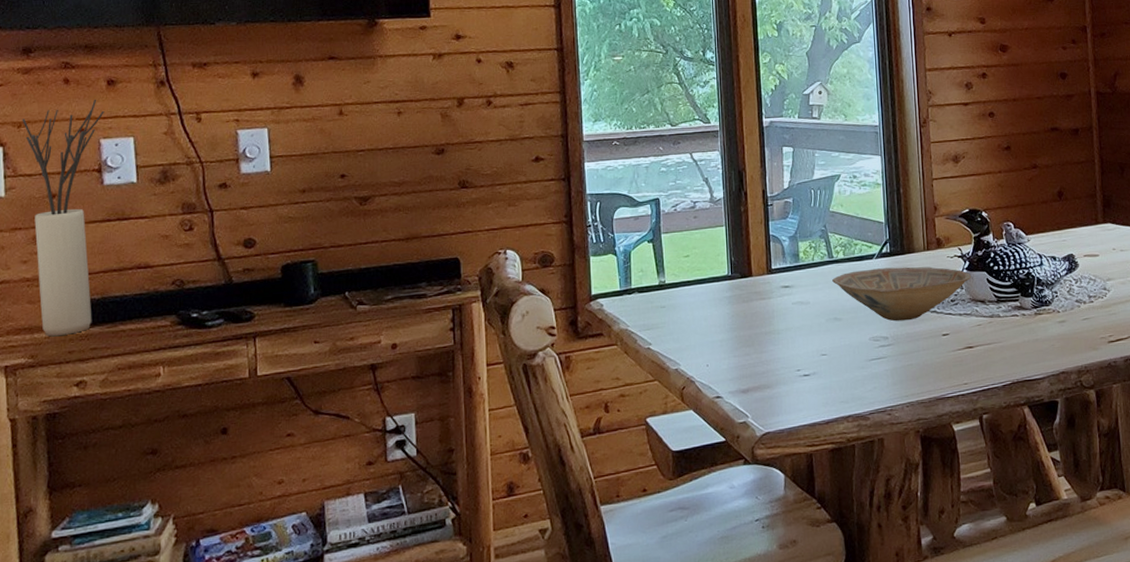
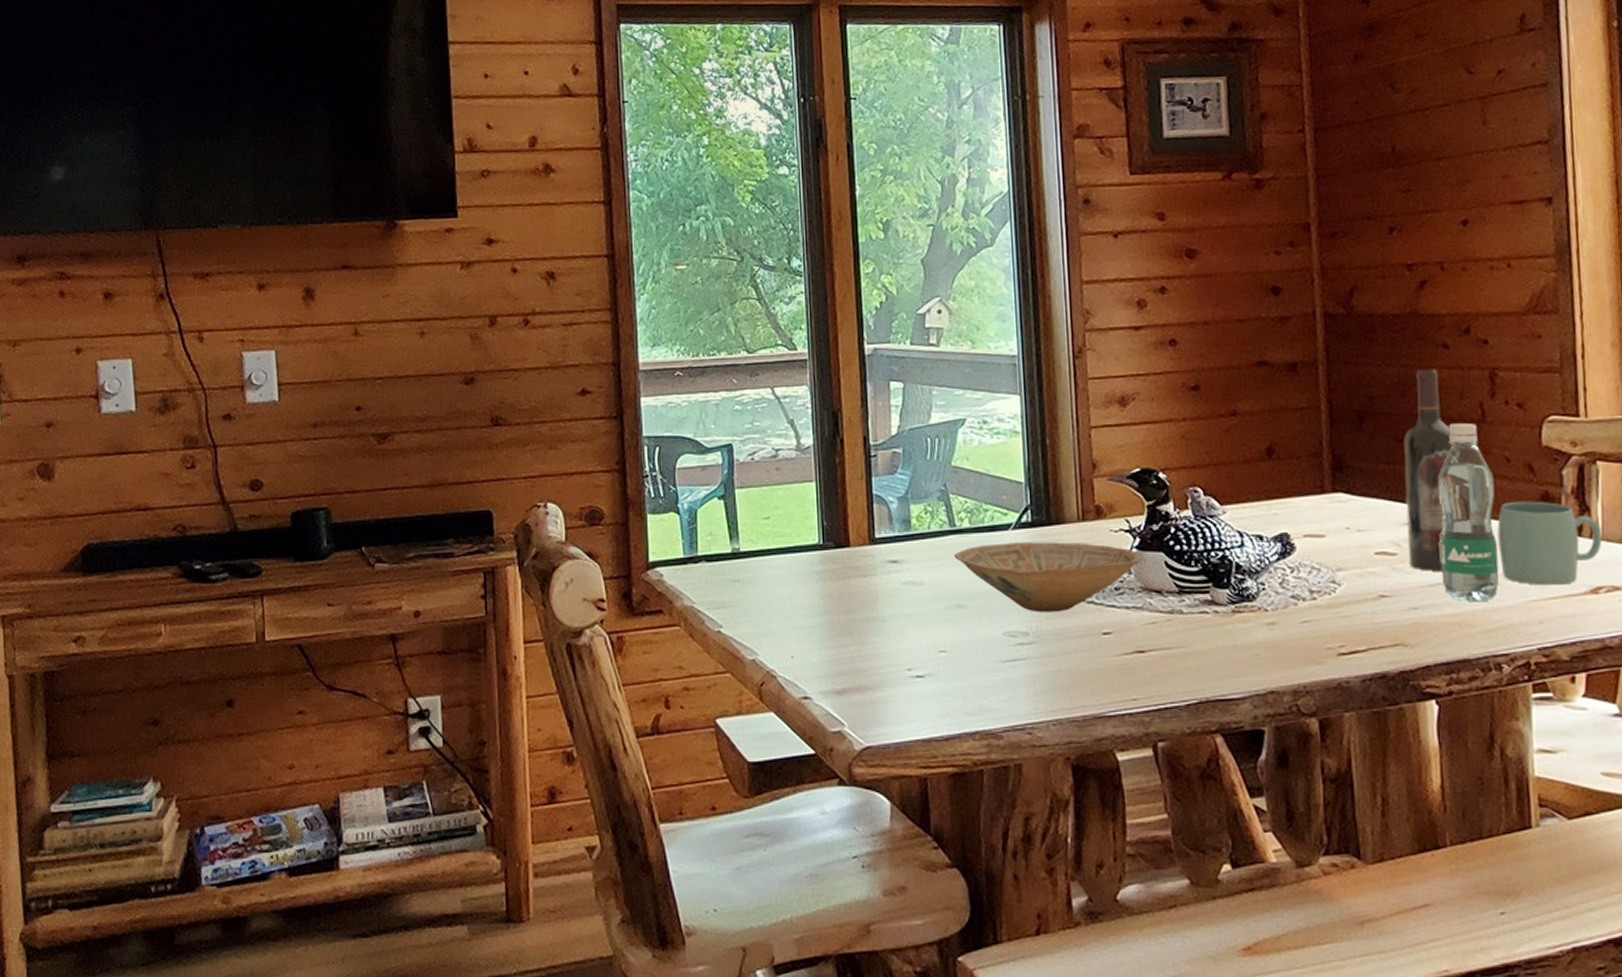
vase: present [22,99,104,336] -> none [17,314,101,584]

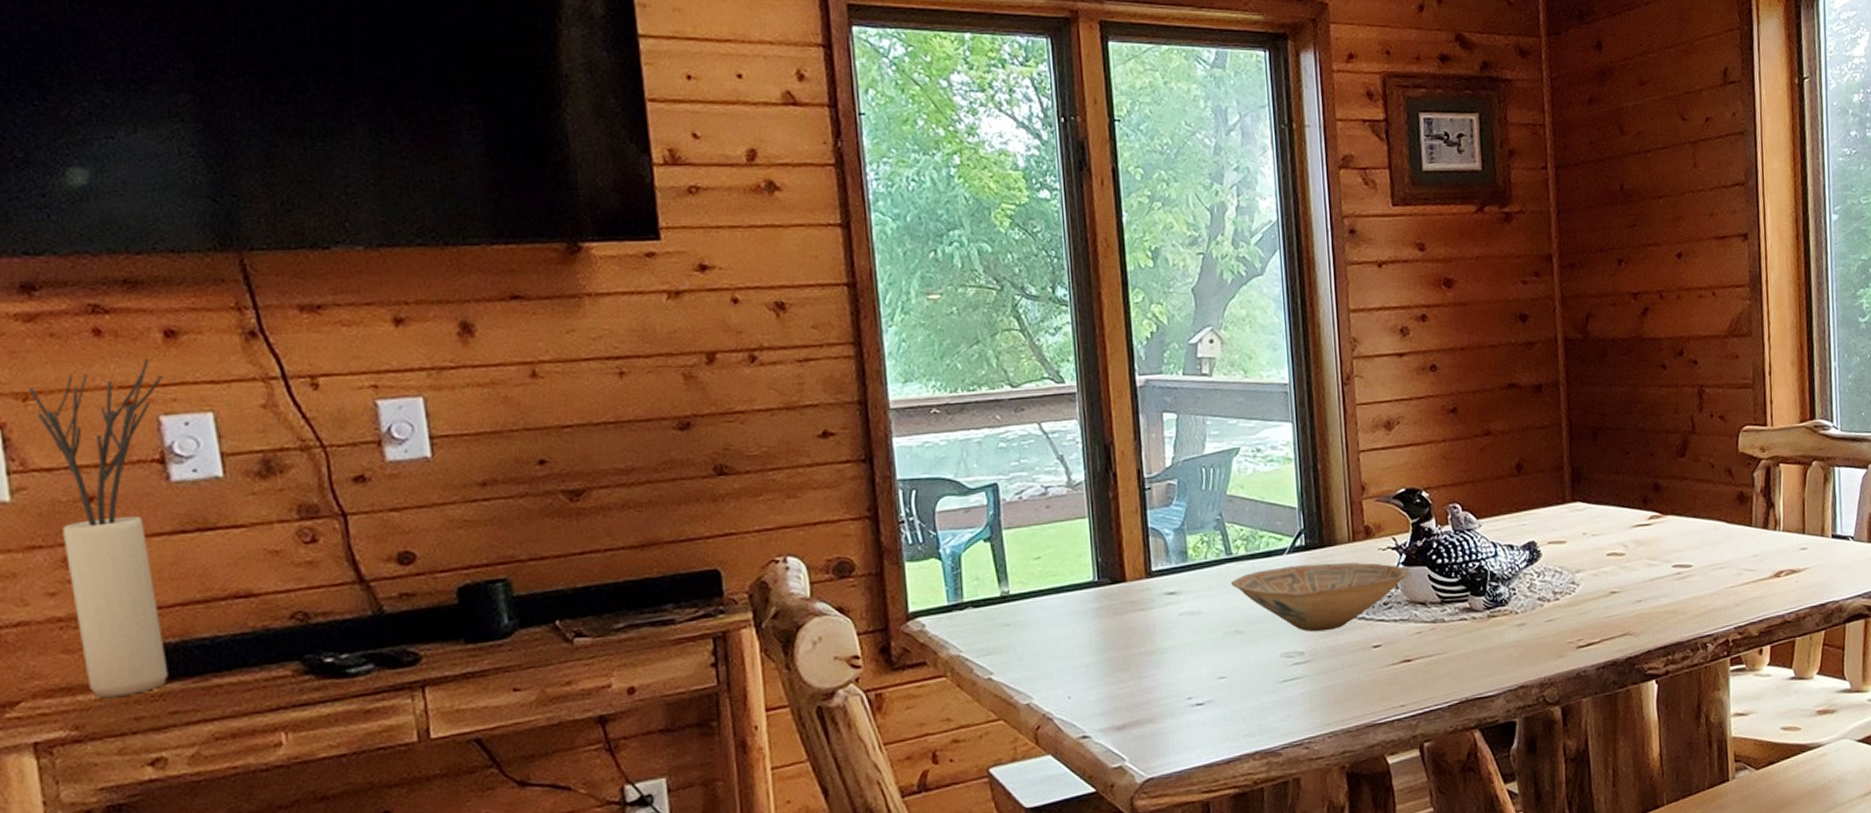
vase: none [17,314,101,584] -> present [28,357,169,698]
wine bottle: present [1403,368,1452,571] -> none [1629,387,1669,567]
bottle: present [1437,423,1499,602] -> none [1657,435,1705,592]
mug: present [1497,501,1603,585] -> none [1704,500,1784,573]

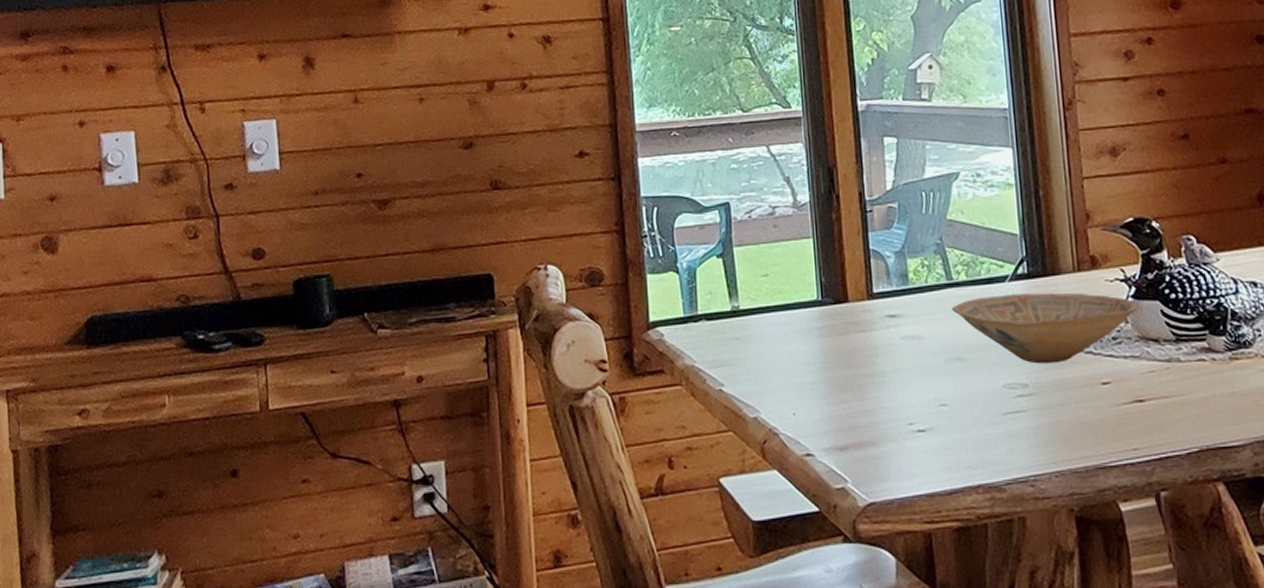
vase: present [28,357,169,698] -> none [21,88,104,357]

